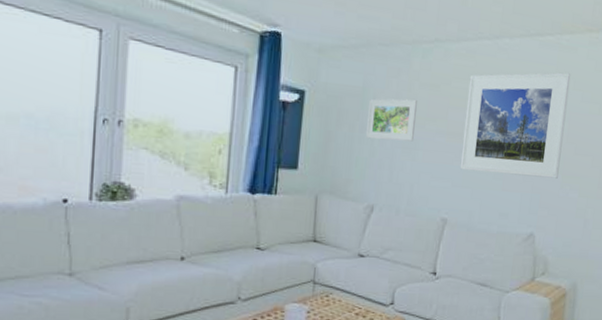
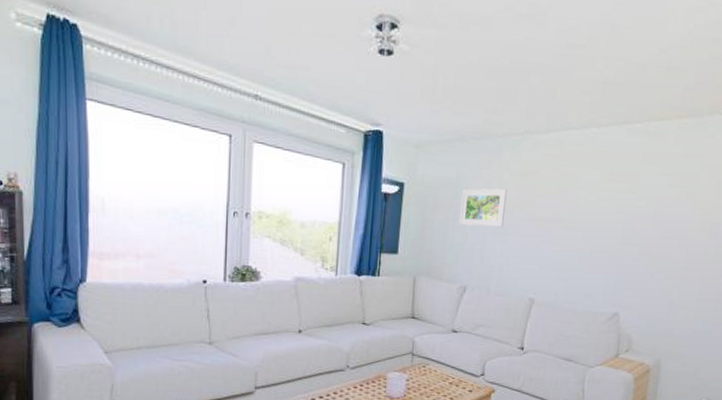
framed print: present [460,72,571,179] -> none [547,158,659,261]

